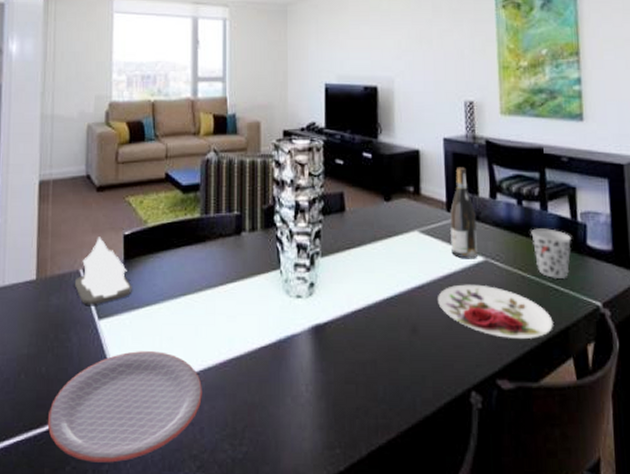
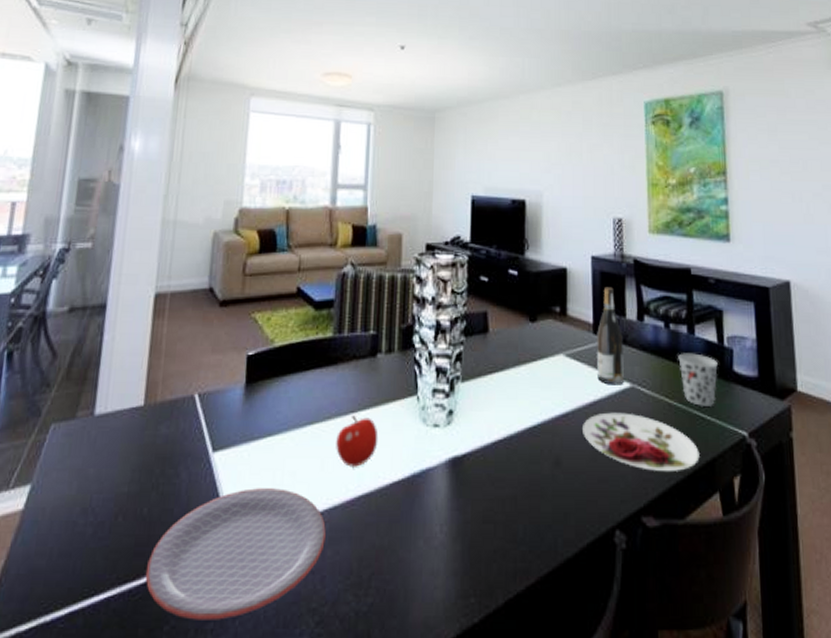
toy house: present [74,236,132,305] -> none [187,357,253,435]
fruit: none [208,288,246,333] -> present [336,416,379,467]

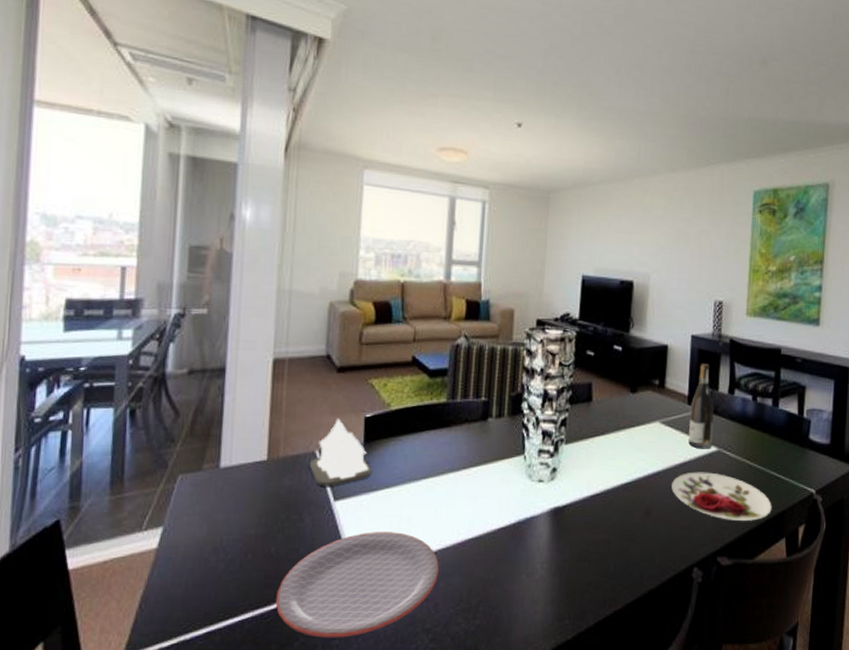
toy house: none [187,357,253,435] -> present [309,418,371,487]
fruit: present [336,416,379,467] -> none [448,471,488,515]
cup: present [678,353,718,408] -> none [761,422,796,469]

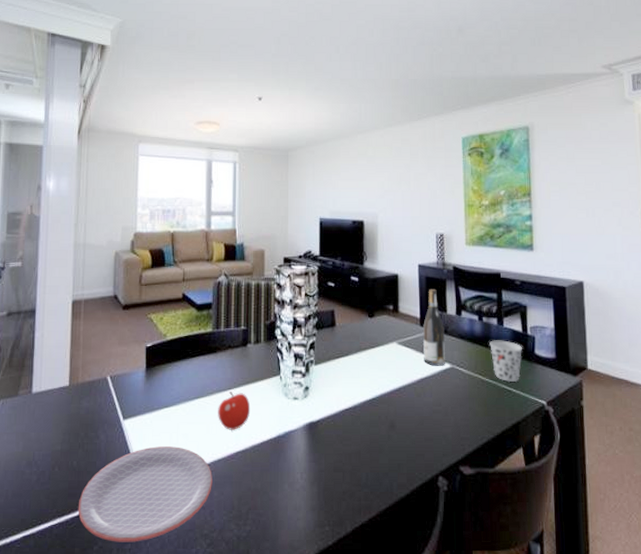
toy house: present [309,418,371,487] -> none [102,348,153,407]
fruit: none [448,471,488,515] -> present [218,392,251,430]
plate: present [672,472,772,521] -> none [412,387,507,432]
cup: none [761,422,796,469] -> present [489,340,522,383]

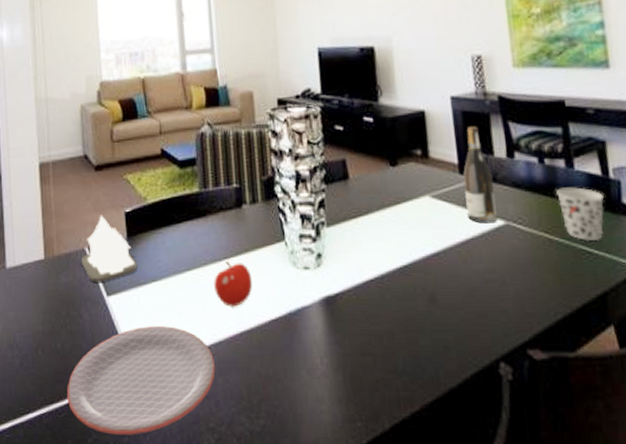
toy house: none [102,348,153,407] -> present [81,215,138,282]

